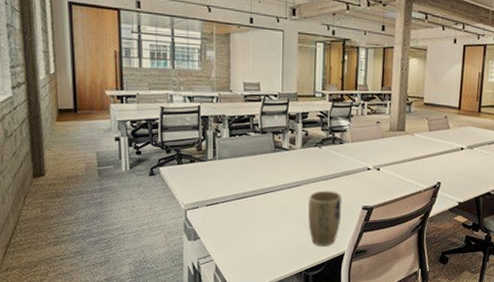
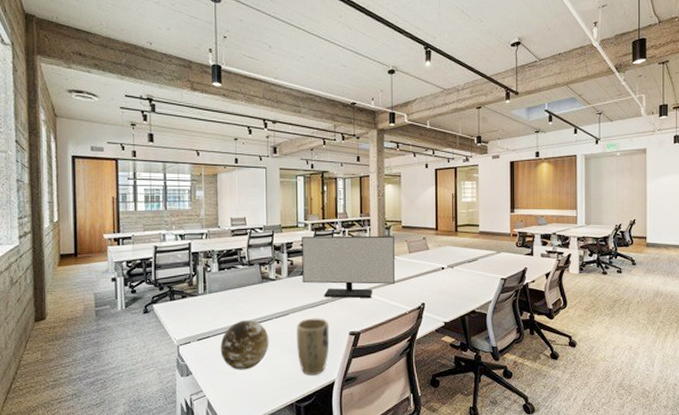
decorative orb: none [229,188,280,238] -> present [220,319,269,370]
monitor: none [317,107,415,174] -> present [302,235,395,298]

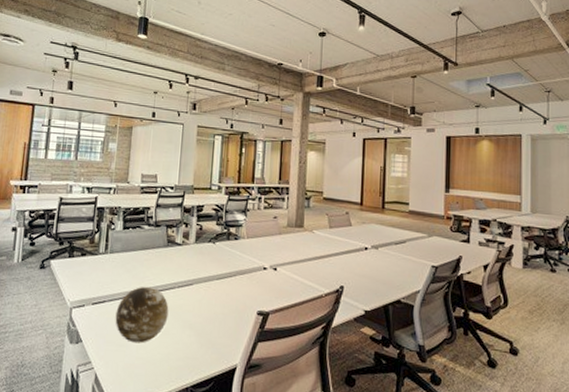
plant pot: present [297,318,330,375] -> none [198,291,236,358]
monitor: present [302,235,395,298] -> none [210,200,314,274]

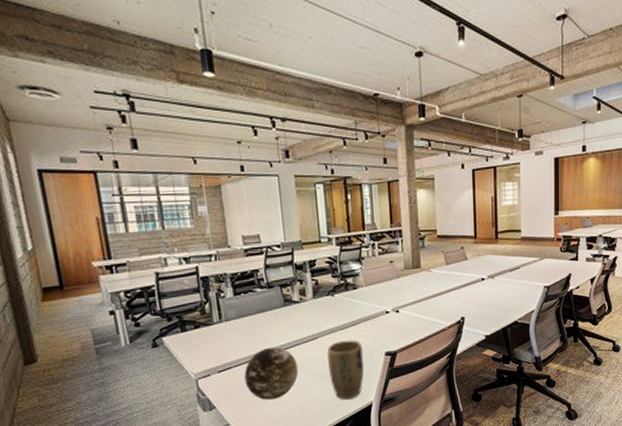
plant pot: none [198,291,236,358] -> present [327,340,364,400]

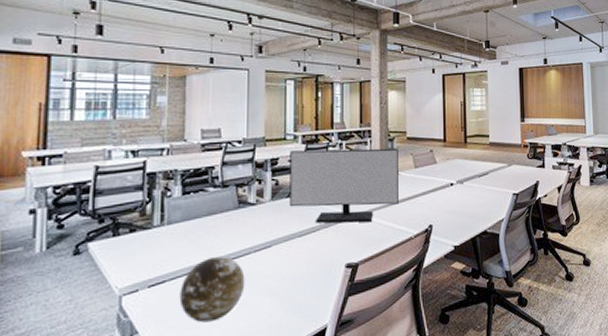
monitor: none [326,247,432,318] -> present [289,148,399,223]
plant pot: present [327,340,364,400] -> none [281,249,322,322]

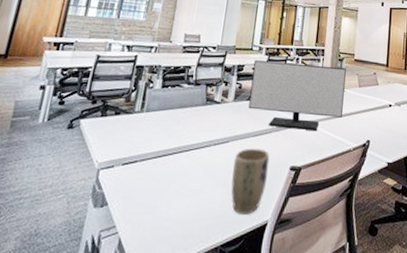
decorative orb: present [179,255,245,323] -> none [145,144,203,204]
plant pot: none [281,249,322,322] -> present [231,148,270,214]

